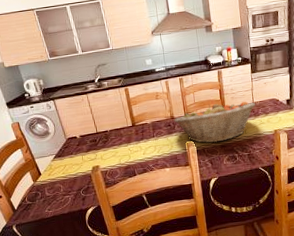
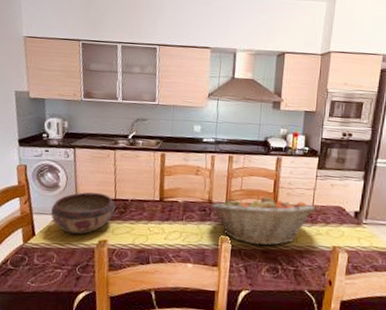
decorative bowl: none [48,130,99,167] -> present [50,192,116,235]

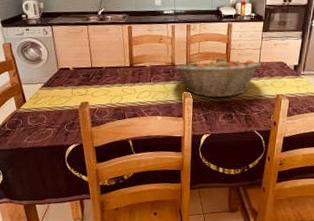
decorative bowl: present [50,192,116,235] -> none [37,62,93,99]

